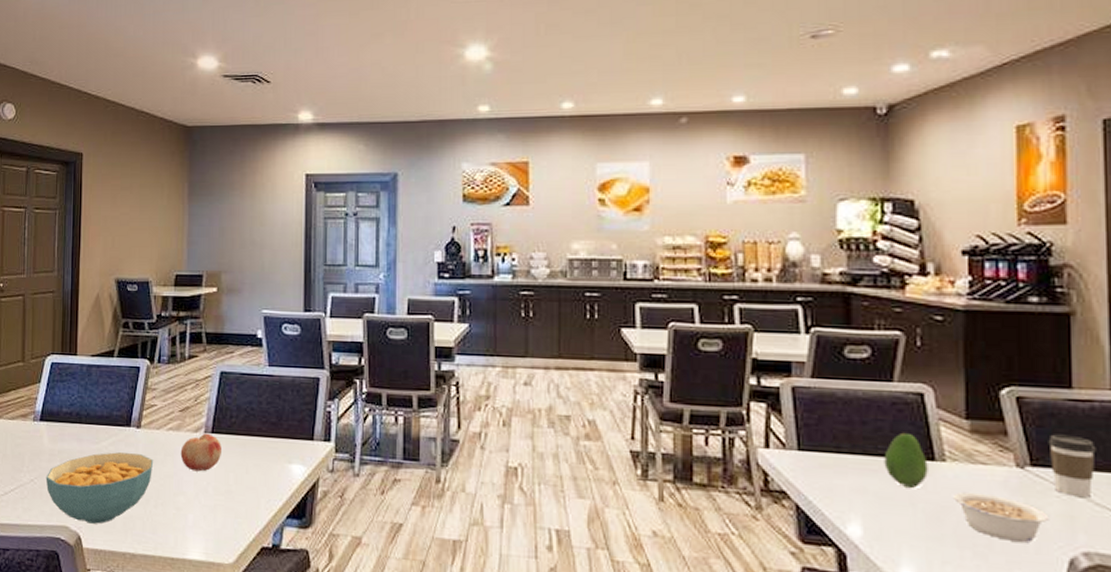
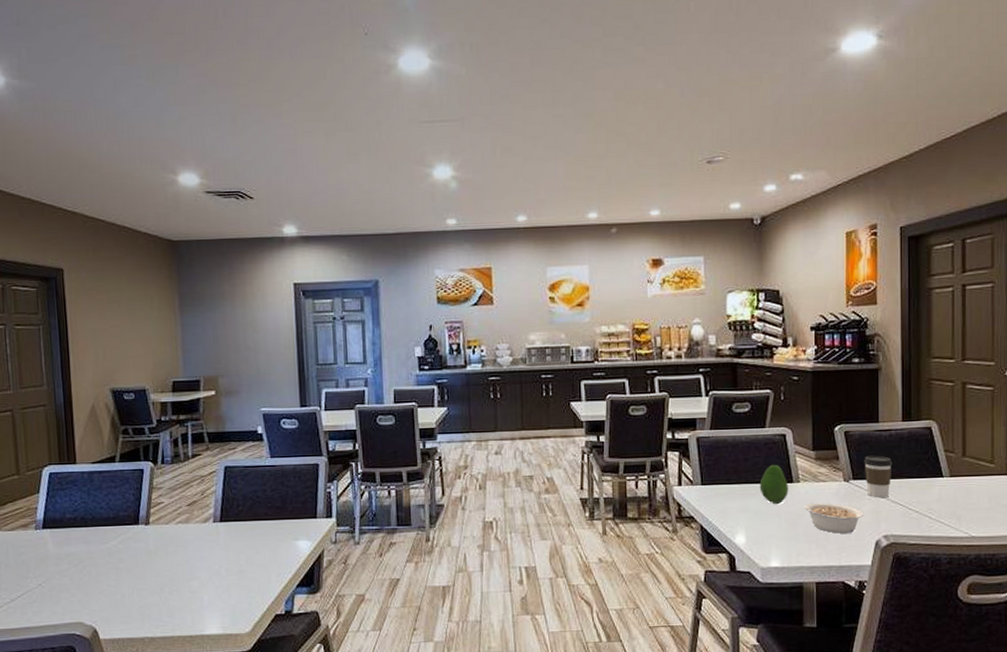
cereal bowl: present [45,452,154,524] -> none [54,548,165,617]
fruit: present [180,433,221,472] -> none [191,522,231,557]

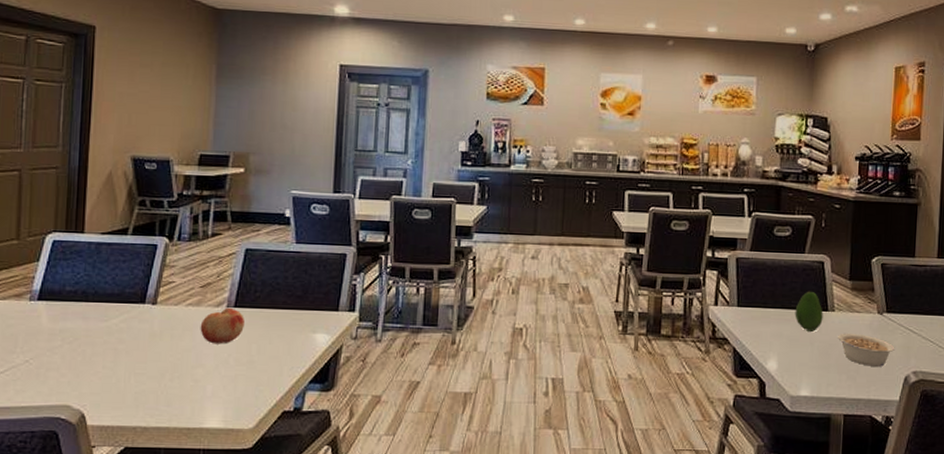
fruit: none [191,522,231,557] -> present [200,307,244,344]
coffee cup: present [864,455,893,498] -> none [898,289,926,333]

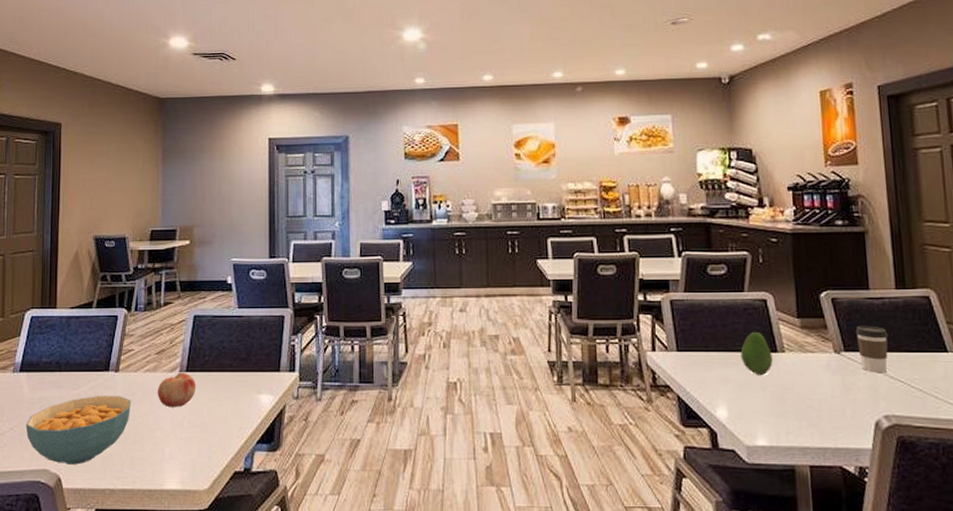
cereal bowl: none [43,329,171,401] -> present [25,396,132,465]
legume: present [838,333,895,367] -> none [792,375,860,411]
coffee cup: none [898,289,926,333] -> present [855,325,888,372]

